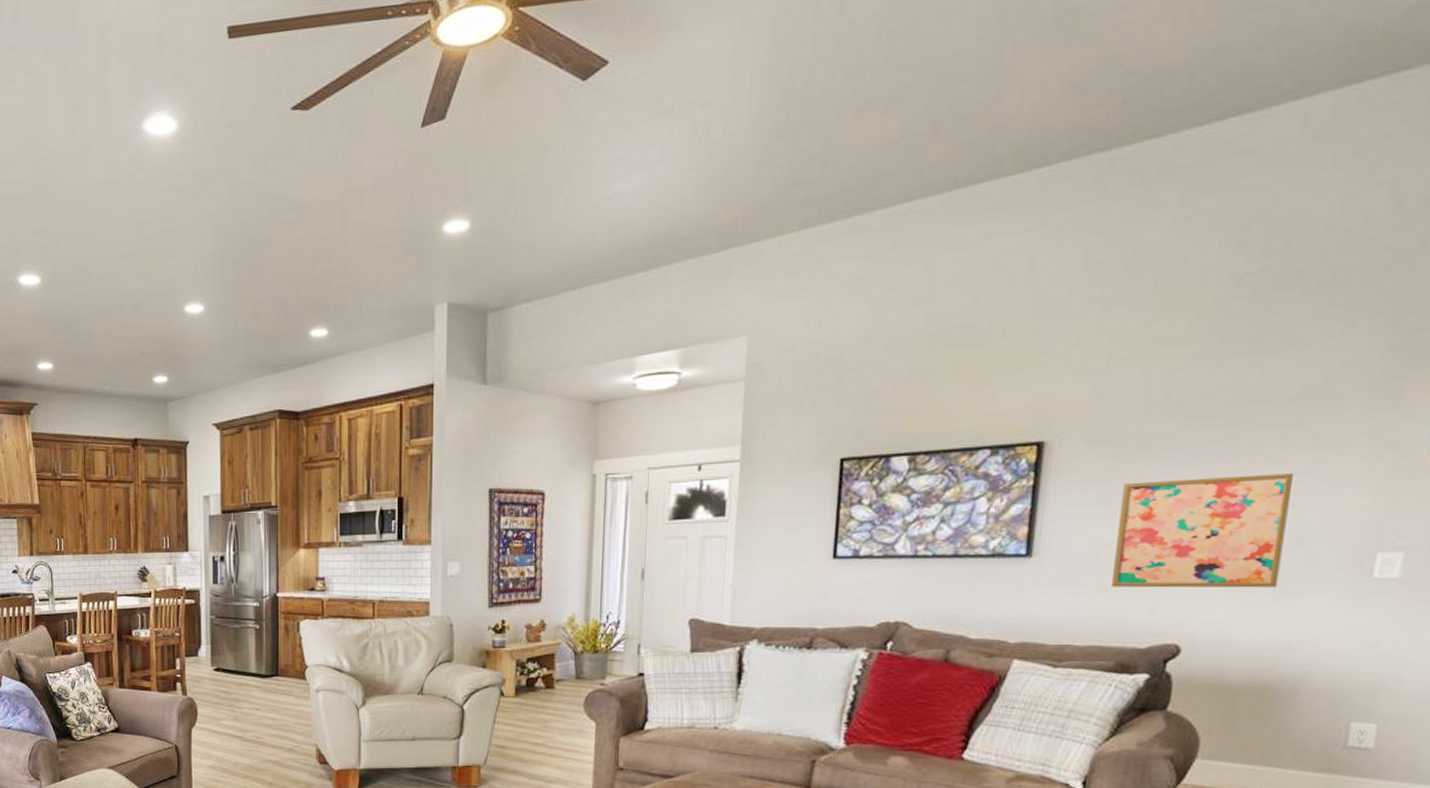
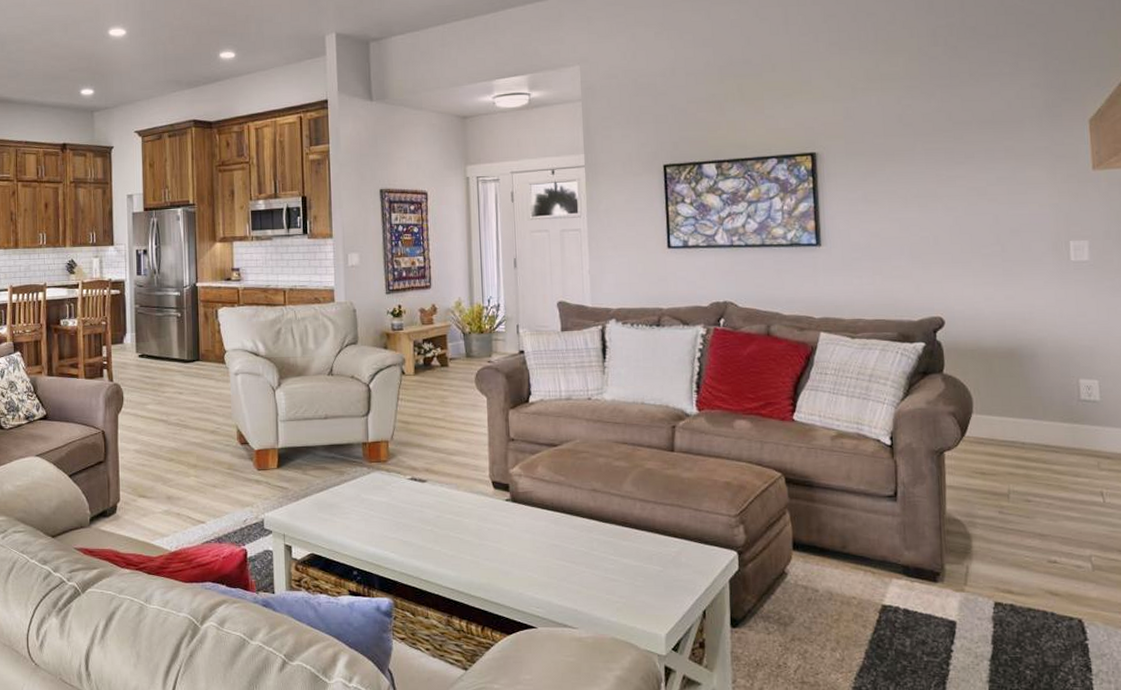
wall art: present [1112,473,1293,588] -> none [879,179,1005,271]

